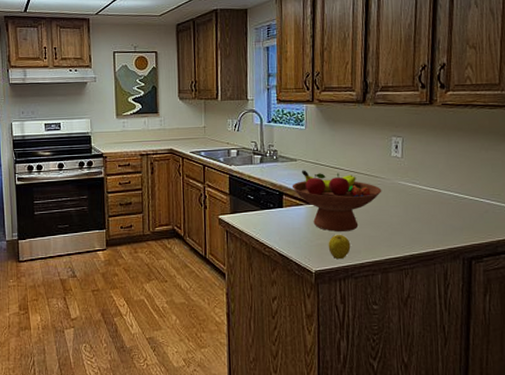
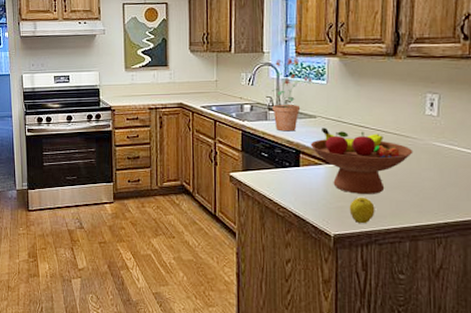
potted plant: none [256,103,293,175] -> present [272,56,312,132]

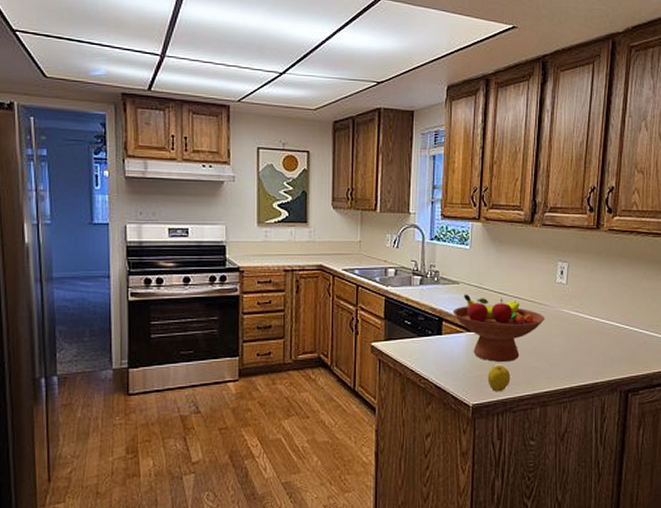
potted plant: present [272,56,312,132] -> none [417,219,456,298]

